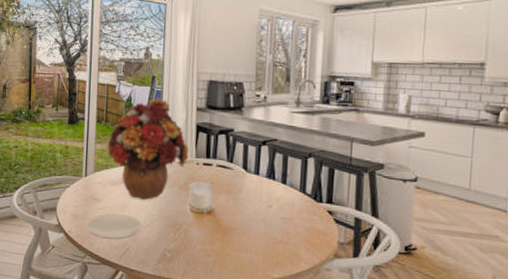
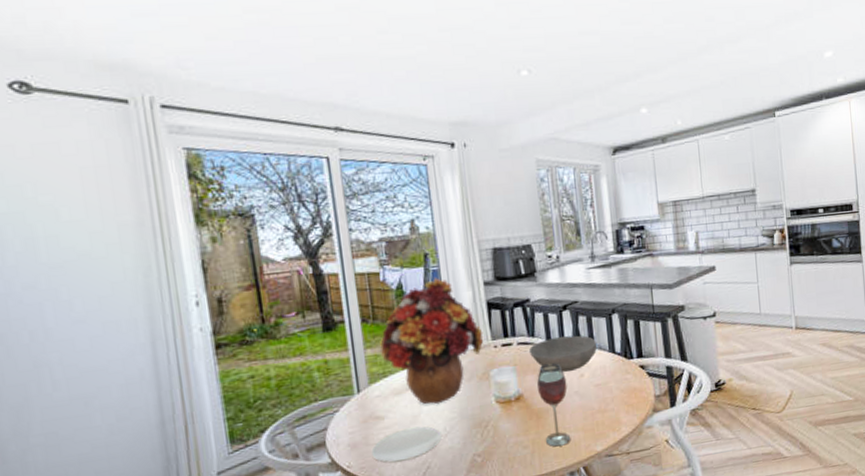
bowl: none [225,167,290,200] -> present [528,335,598,372]
wineglass: none [227,188,255,264] -> present [537,362,570,447]

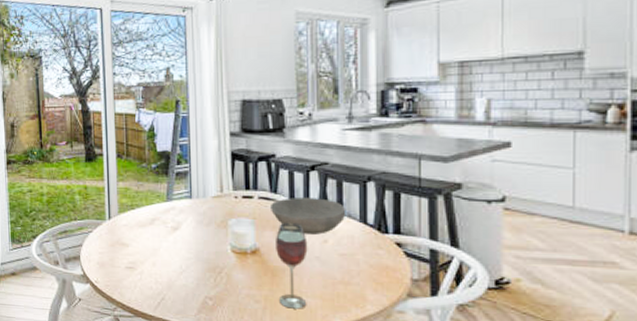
plate: present [371,426,442,464] -> none [116,259,177,289]
flower arrangement: present [379,278,484,405] -> none [129,124,225,243]

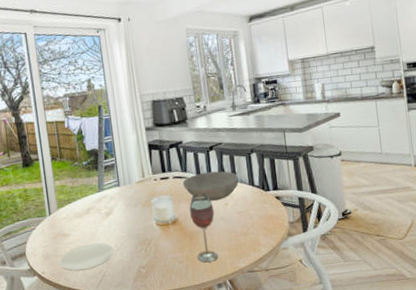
plate: none [116,259,177,289] -> present [60,242,114,271]

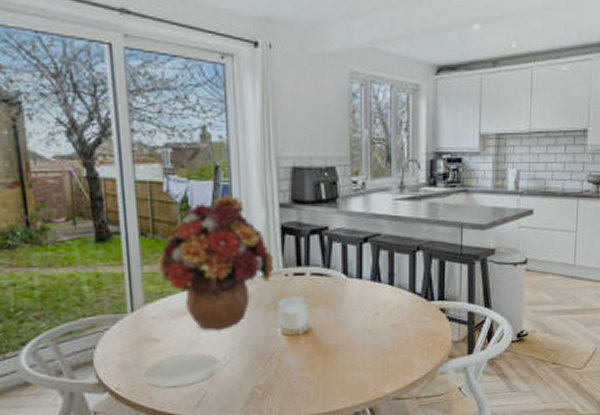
flower arrangement: none [65,125,146,226] -> present [158,194,275,331]
bowl: present [182,171,239,201] -> none [322,269,397,308]
wineglass: present [189,193,218,263] -> none [329,297,360,386]

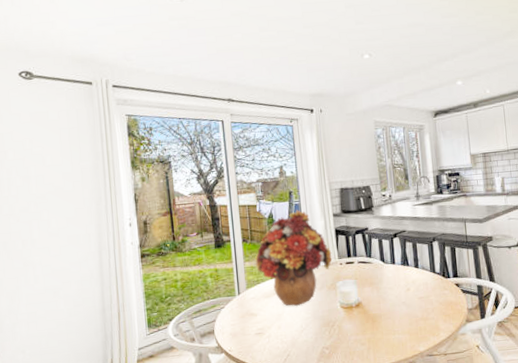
plate: present [143,352,221,389] -> none [247,323,299,350]

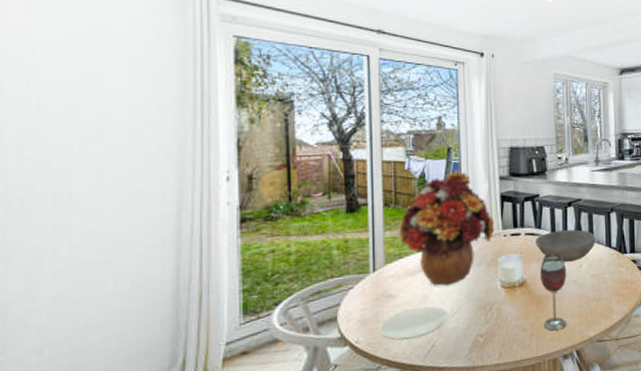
plate: none [247,323,299,350] -> present [380,306,448,340]
bowl: none [366,257,421,286] -> present [534,229,596,262]
wineglass: none [373,278,398,346] -> present [540,253,567,331]

